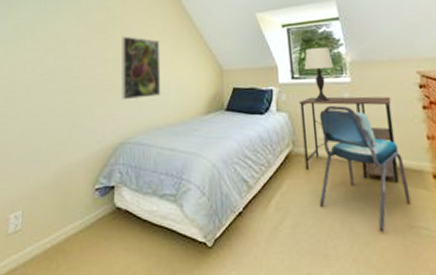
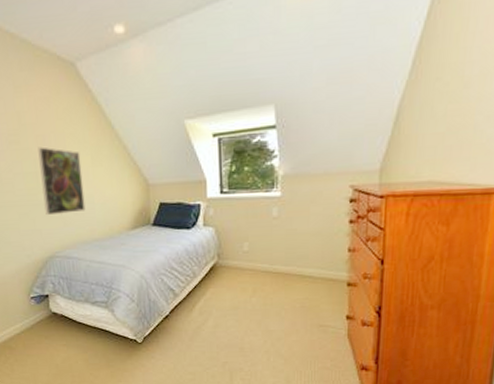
desk: present [298,96,399,184] -> none [226,211,319,291]
lamp: present [304,47,334,101] -> none [234,159,265,216]
dining chair: present [319,105,411,233] -> none [239,220,323,331]

